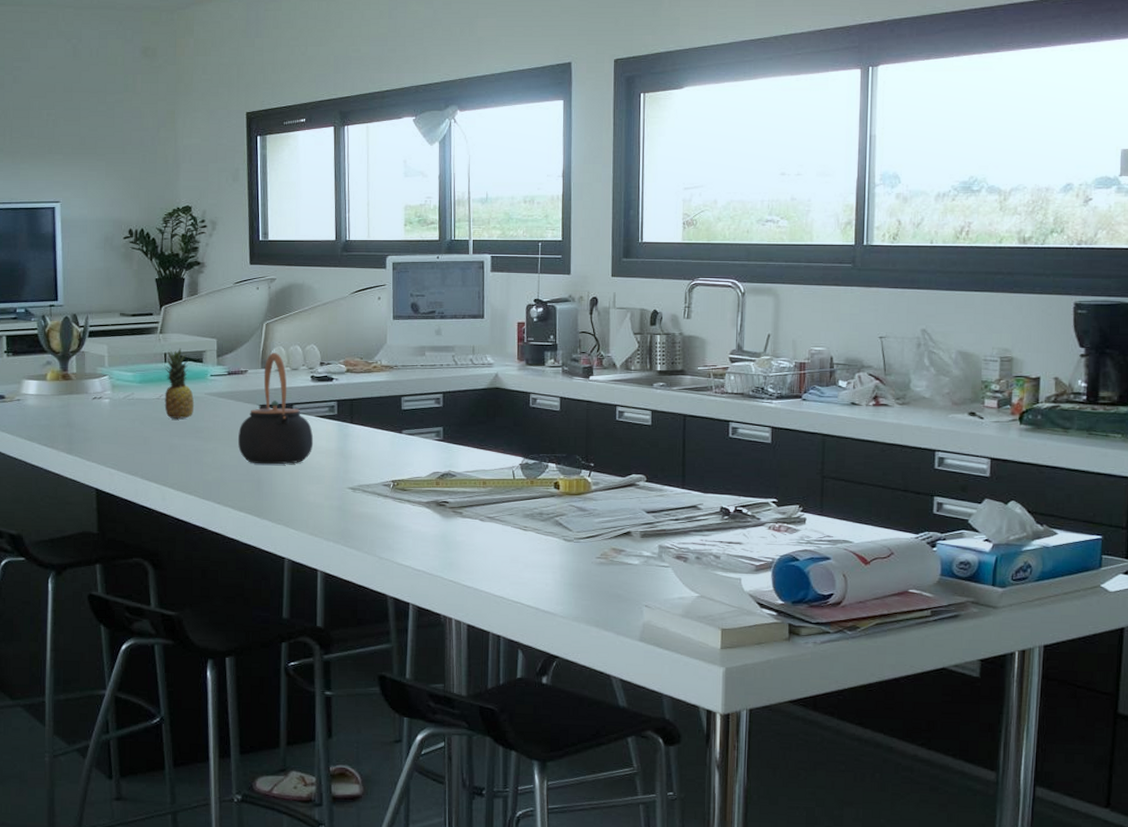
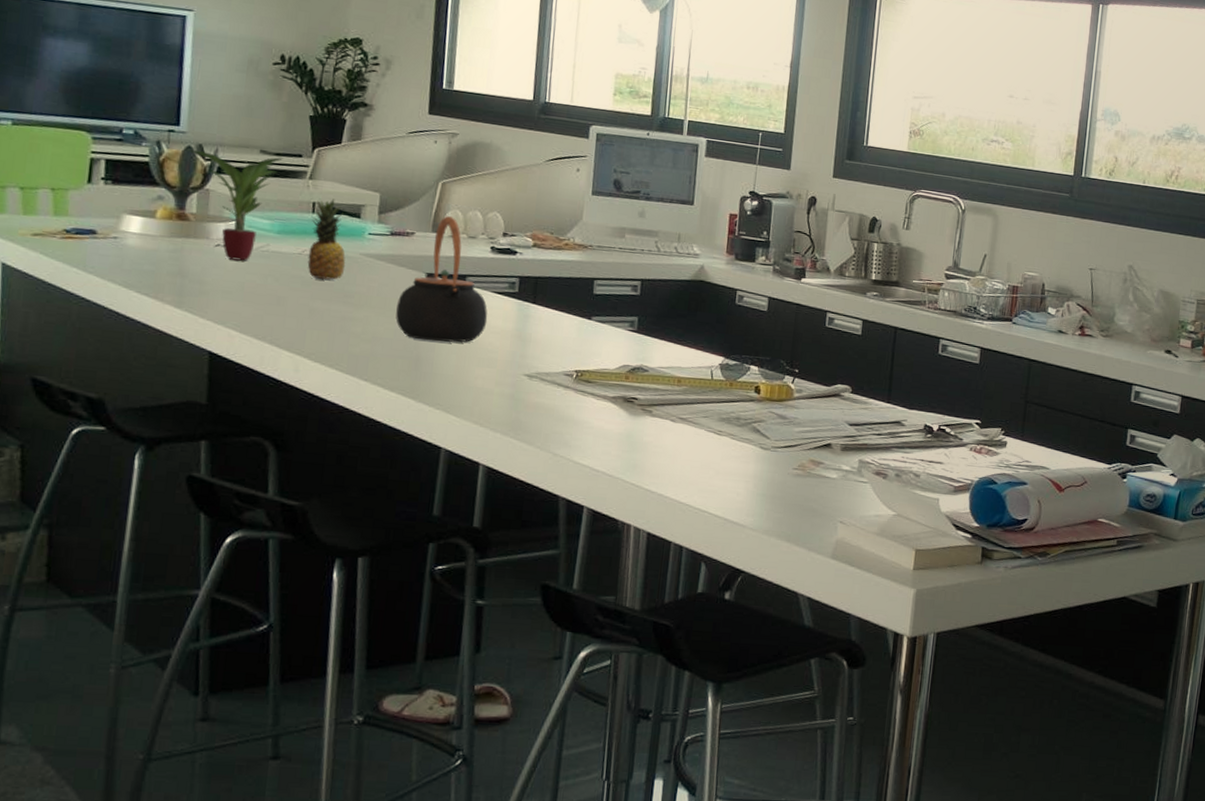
potted plant: none [67,318,138,410] -> present [190,150,283,261]

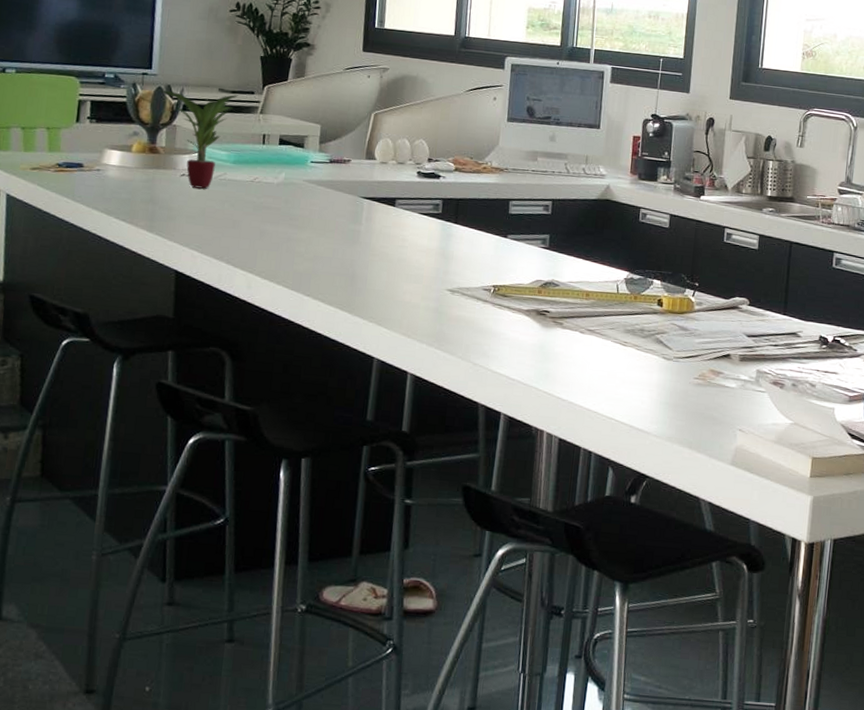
fruit: present [307,198,346,280] -> none [258,131,291,205]
teapot: present [395,216,488,343] -> none [334,144,415,261]

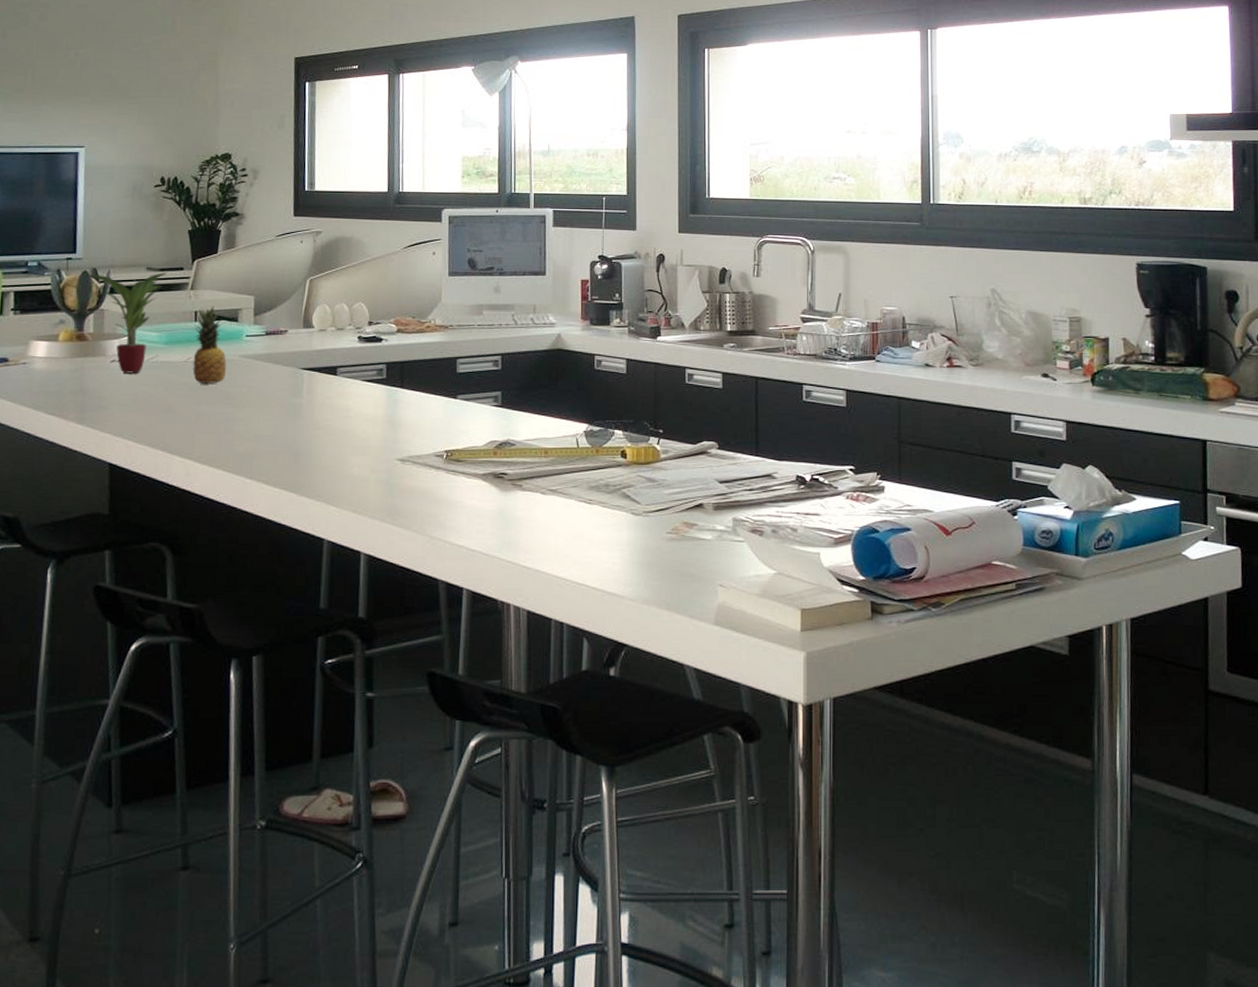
fruit: none [258,131,291,205] -> present [193,306,227,385]

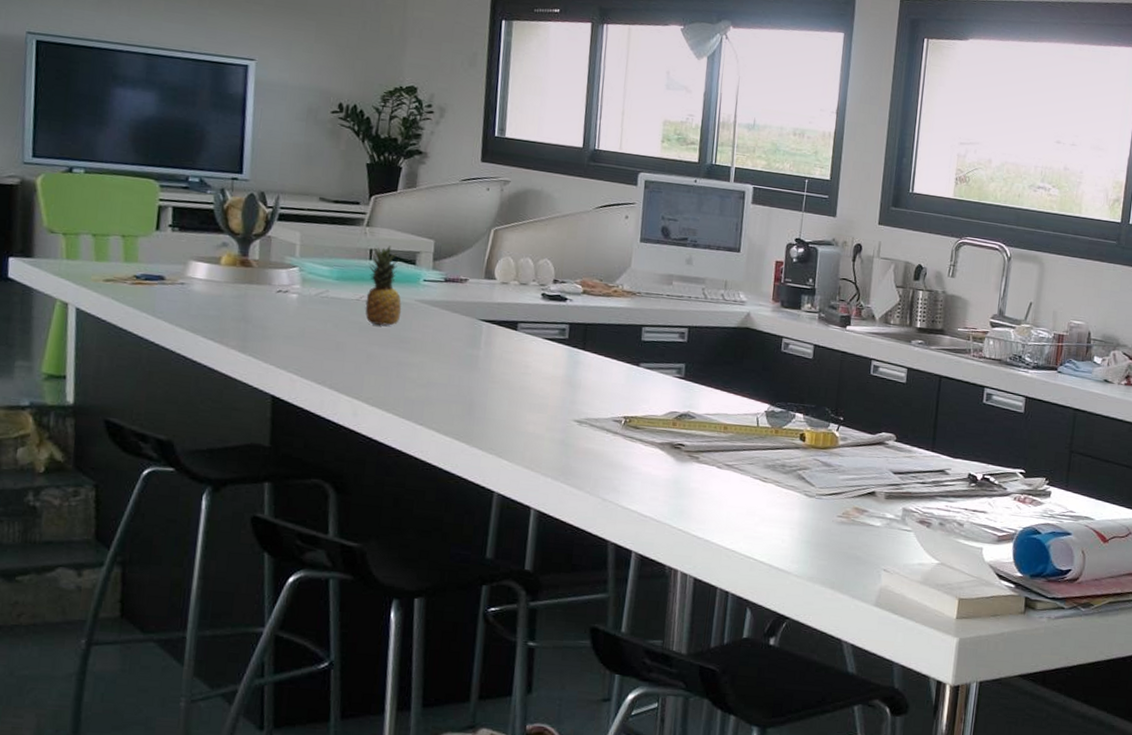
potted plant: present [86,272,167,374] -> none [253,198,341,307]

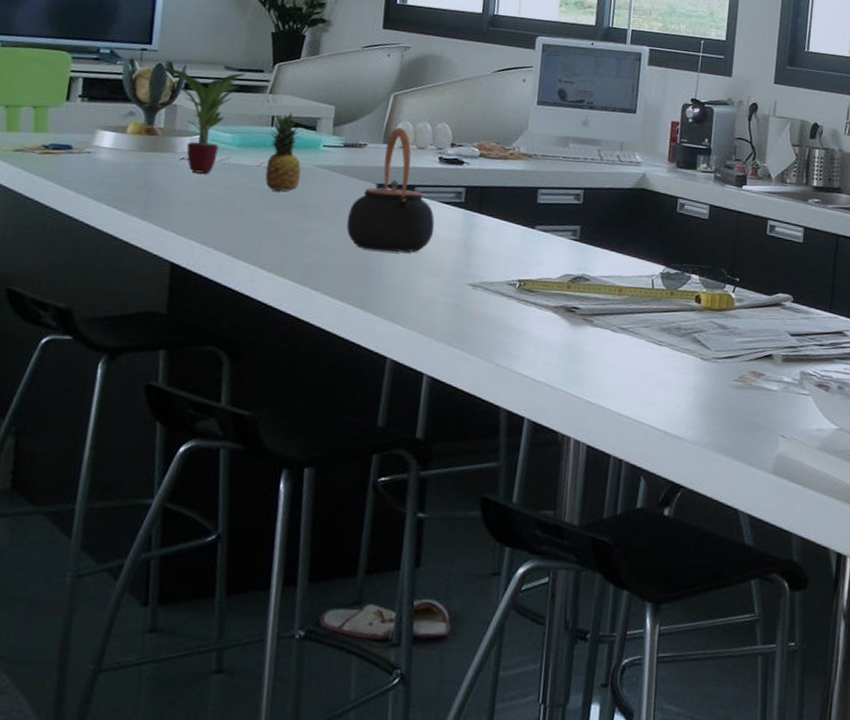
potted plant: none [253,198,341,307] -> present [160,68,246,174]
teapot: none [450,263,539,388] -> present [346,127,435,253]

